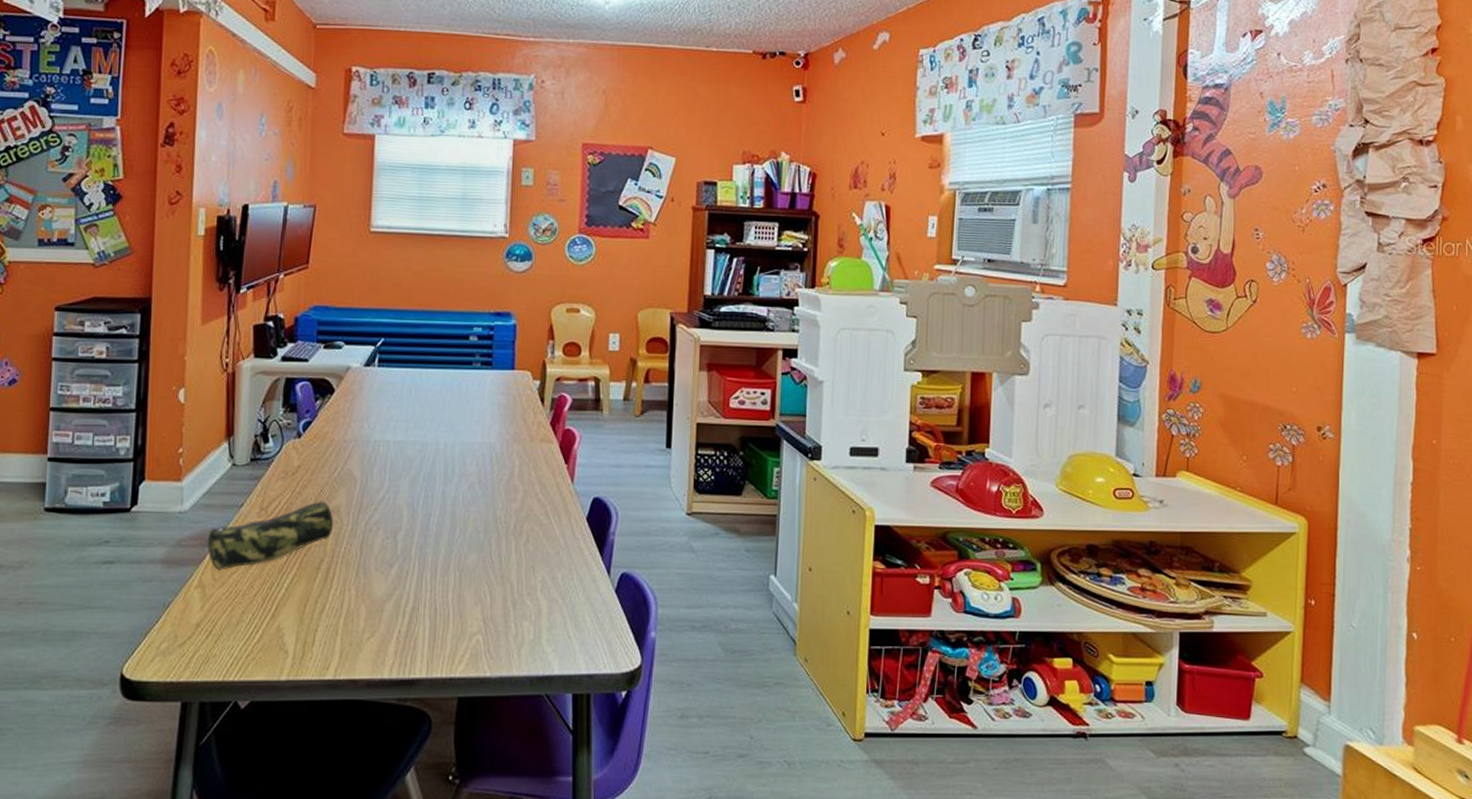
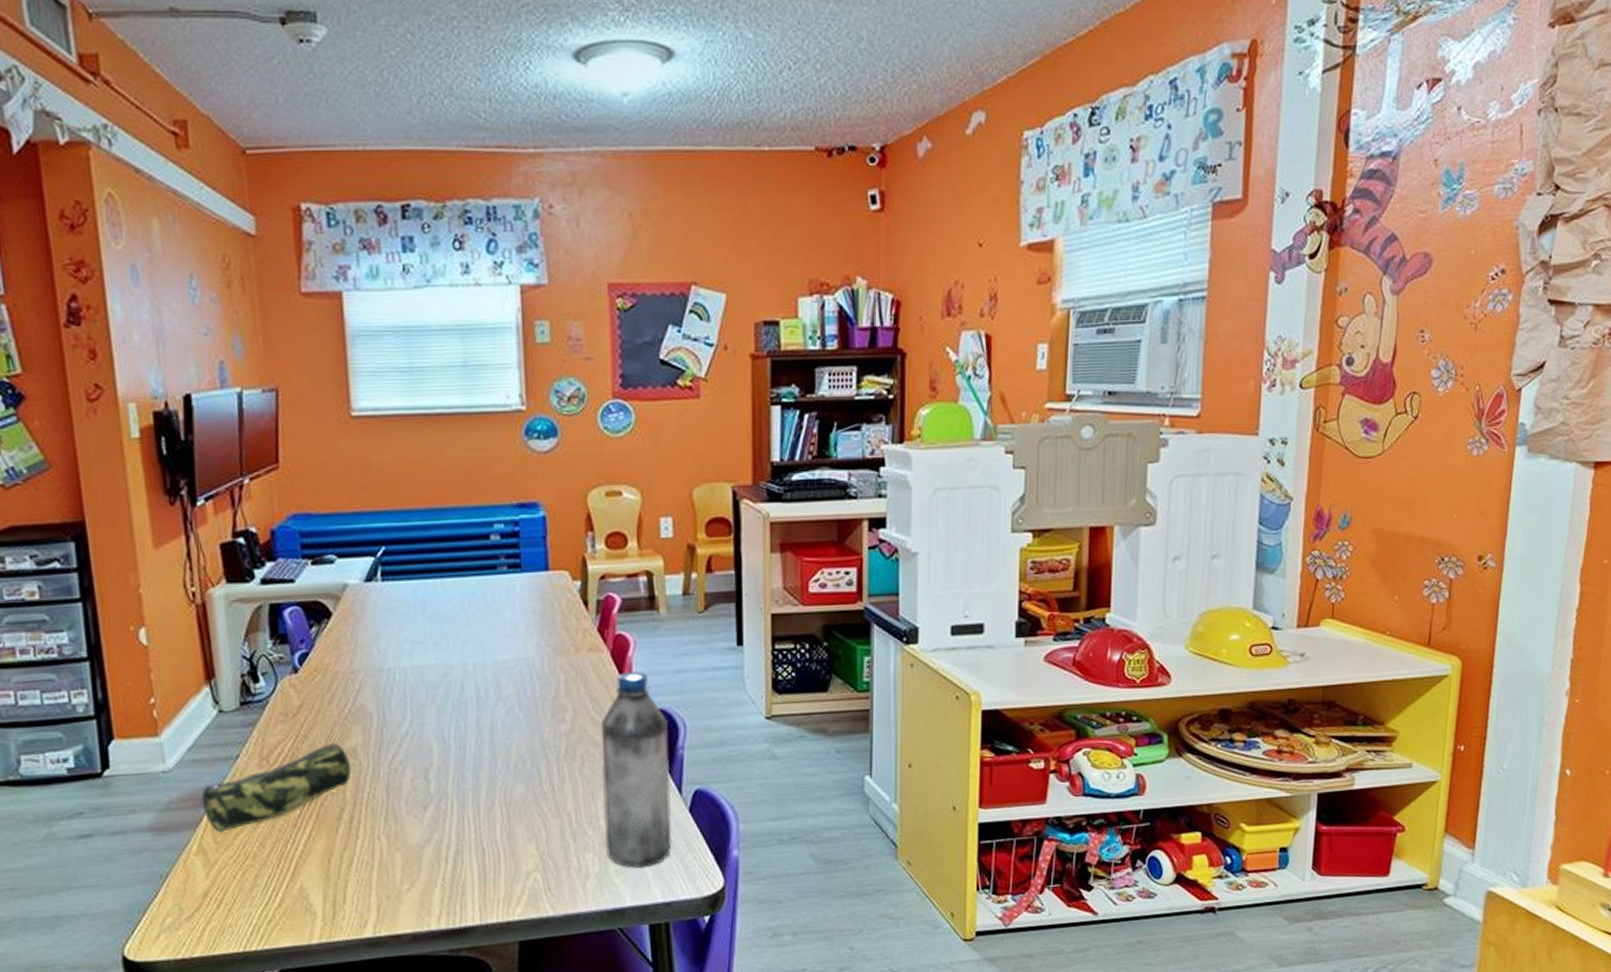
water bottle: none [540,462,603,641] -> present [600,671,672,869]

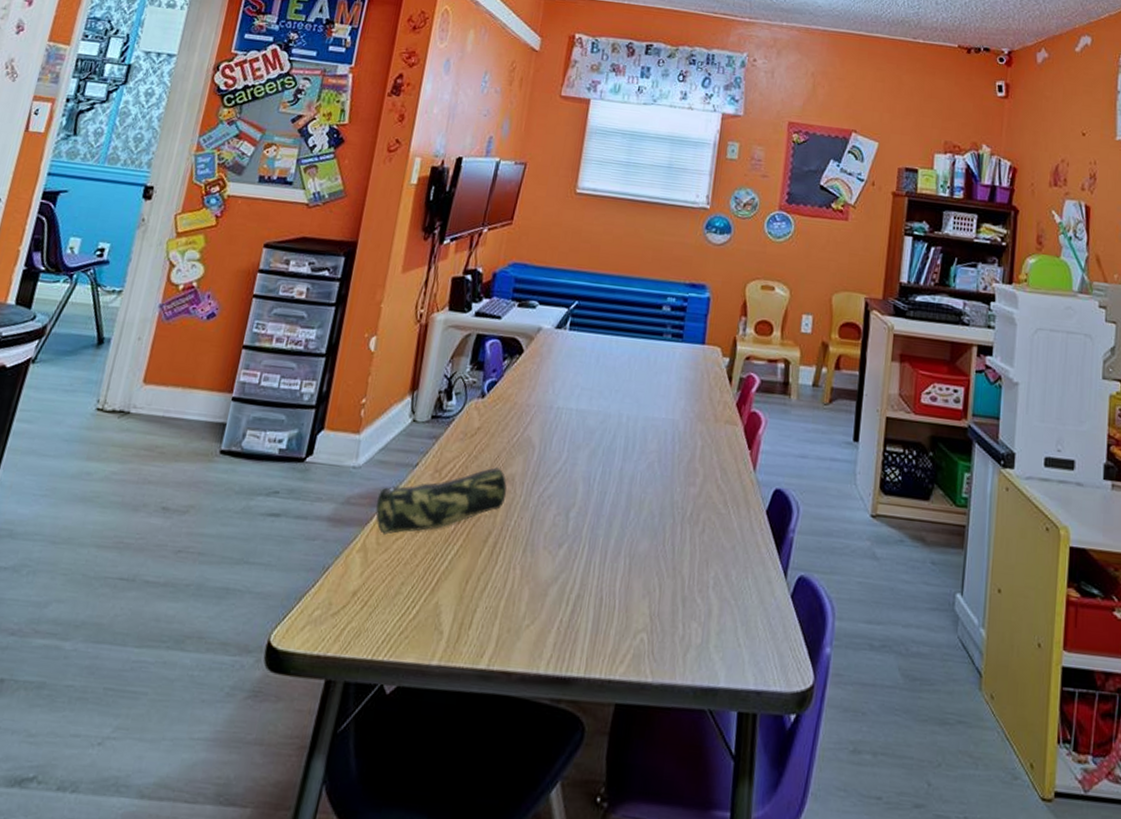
water bottle: present [600,671,672,869] -> none [710,448,784,649]

